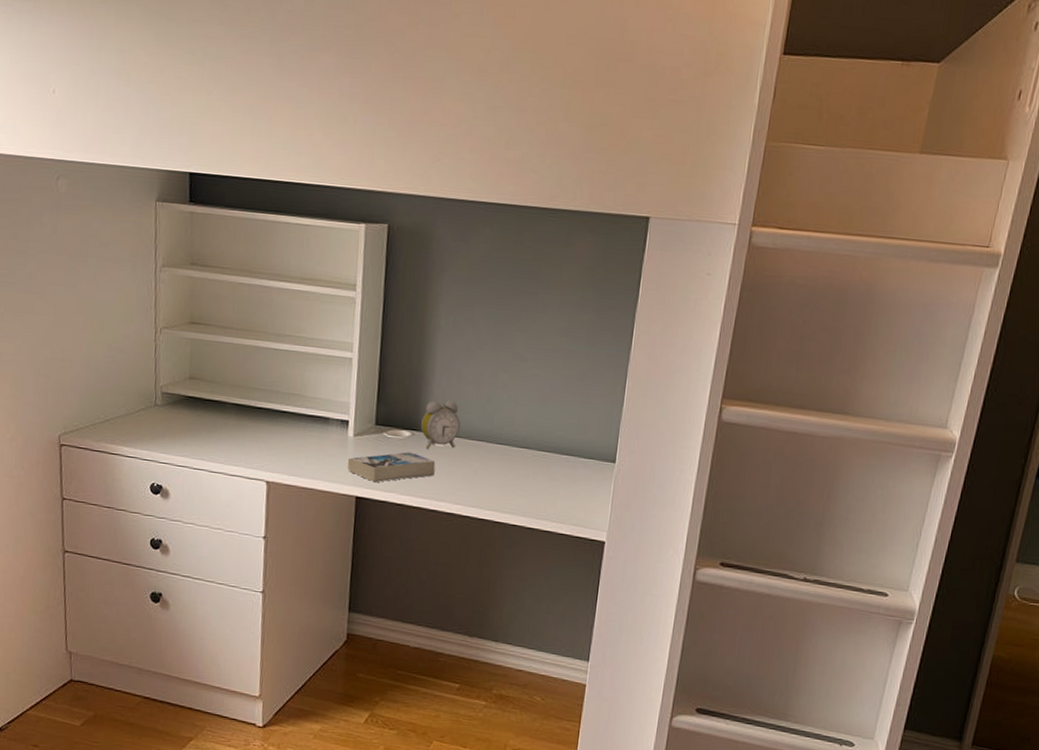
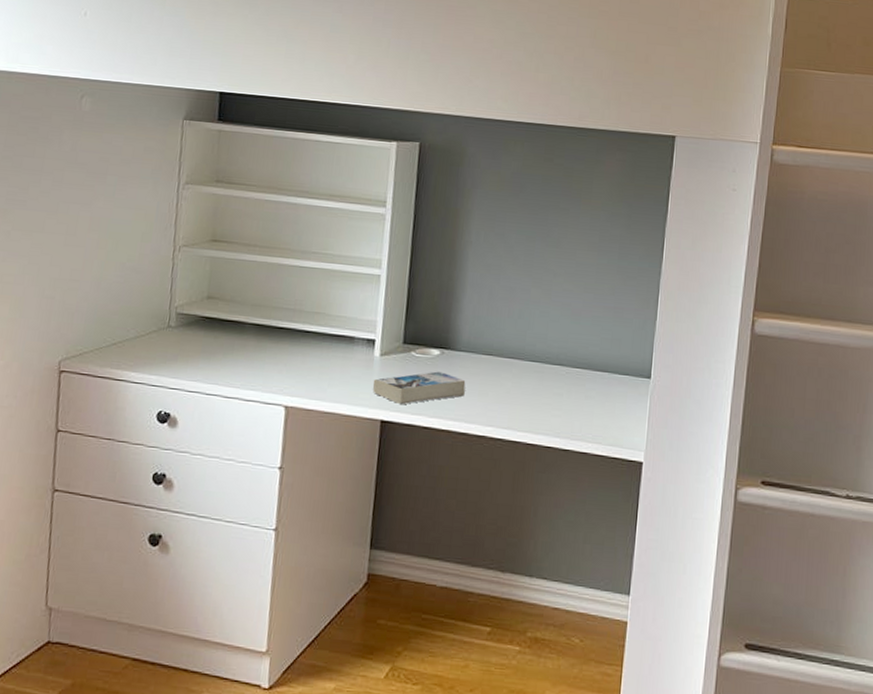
alarm clock: present [421,400,461,449] -> none [451,317,492,368]

